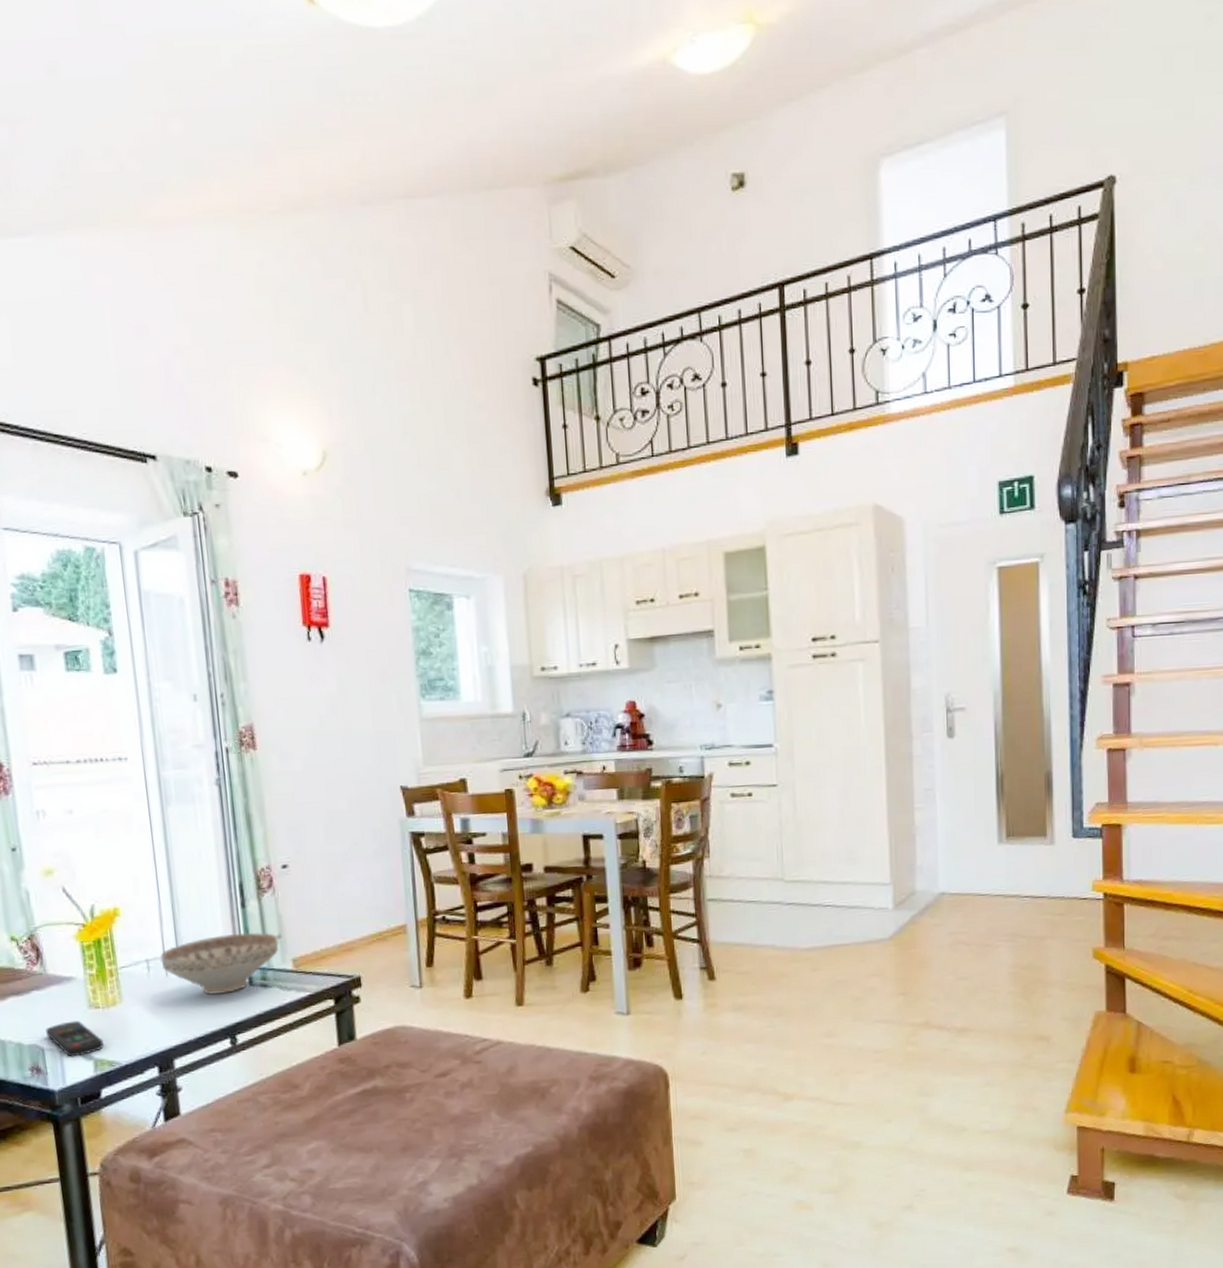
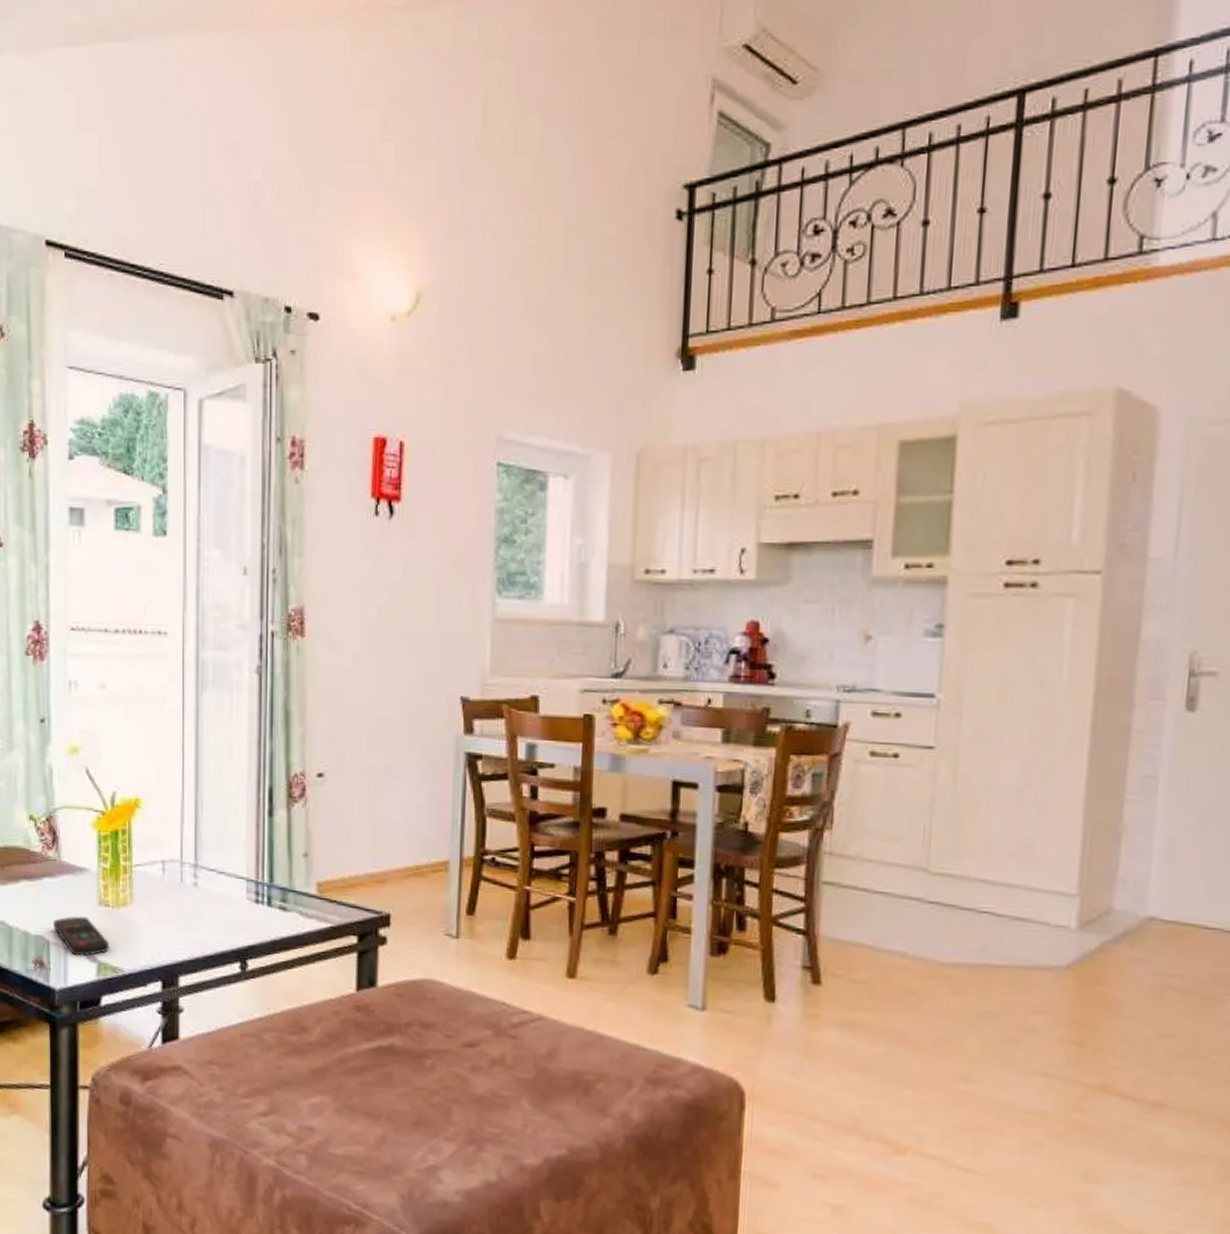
decorative bowl: present [160,932,280,995] -> none [177,844,304,911]

